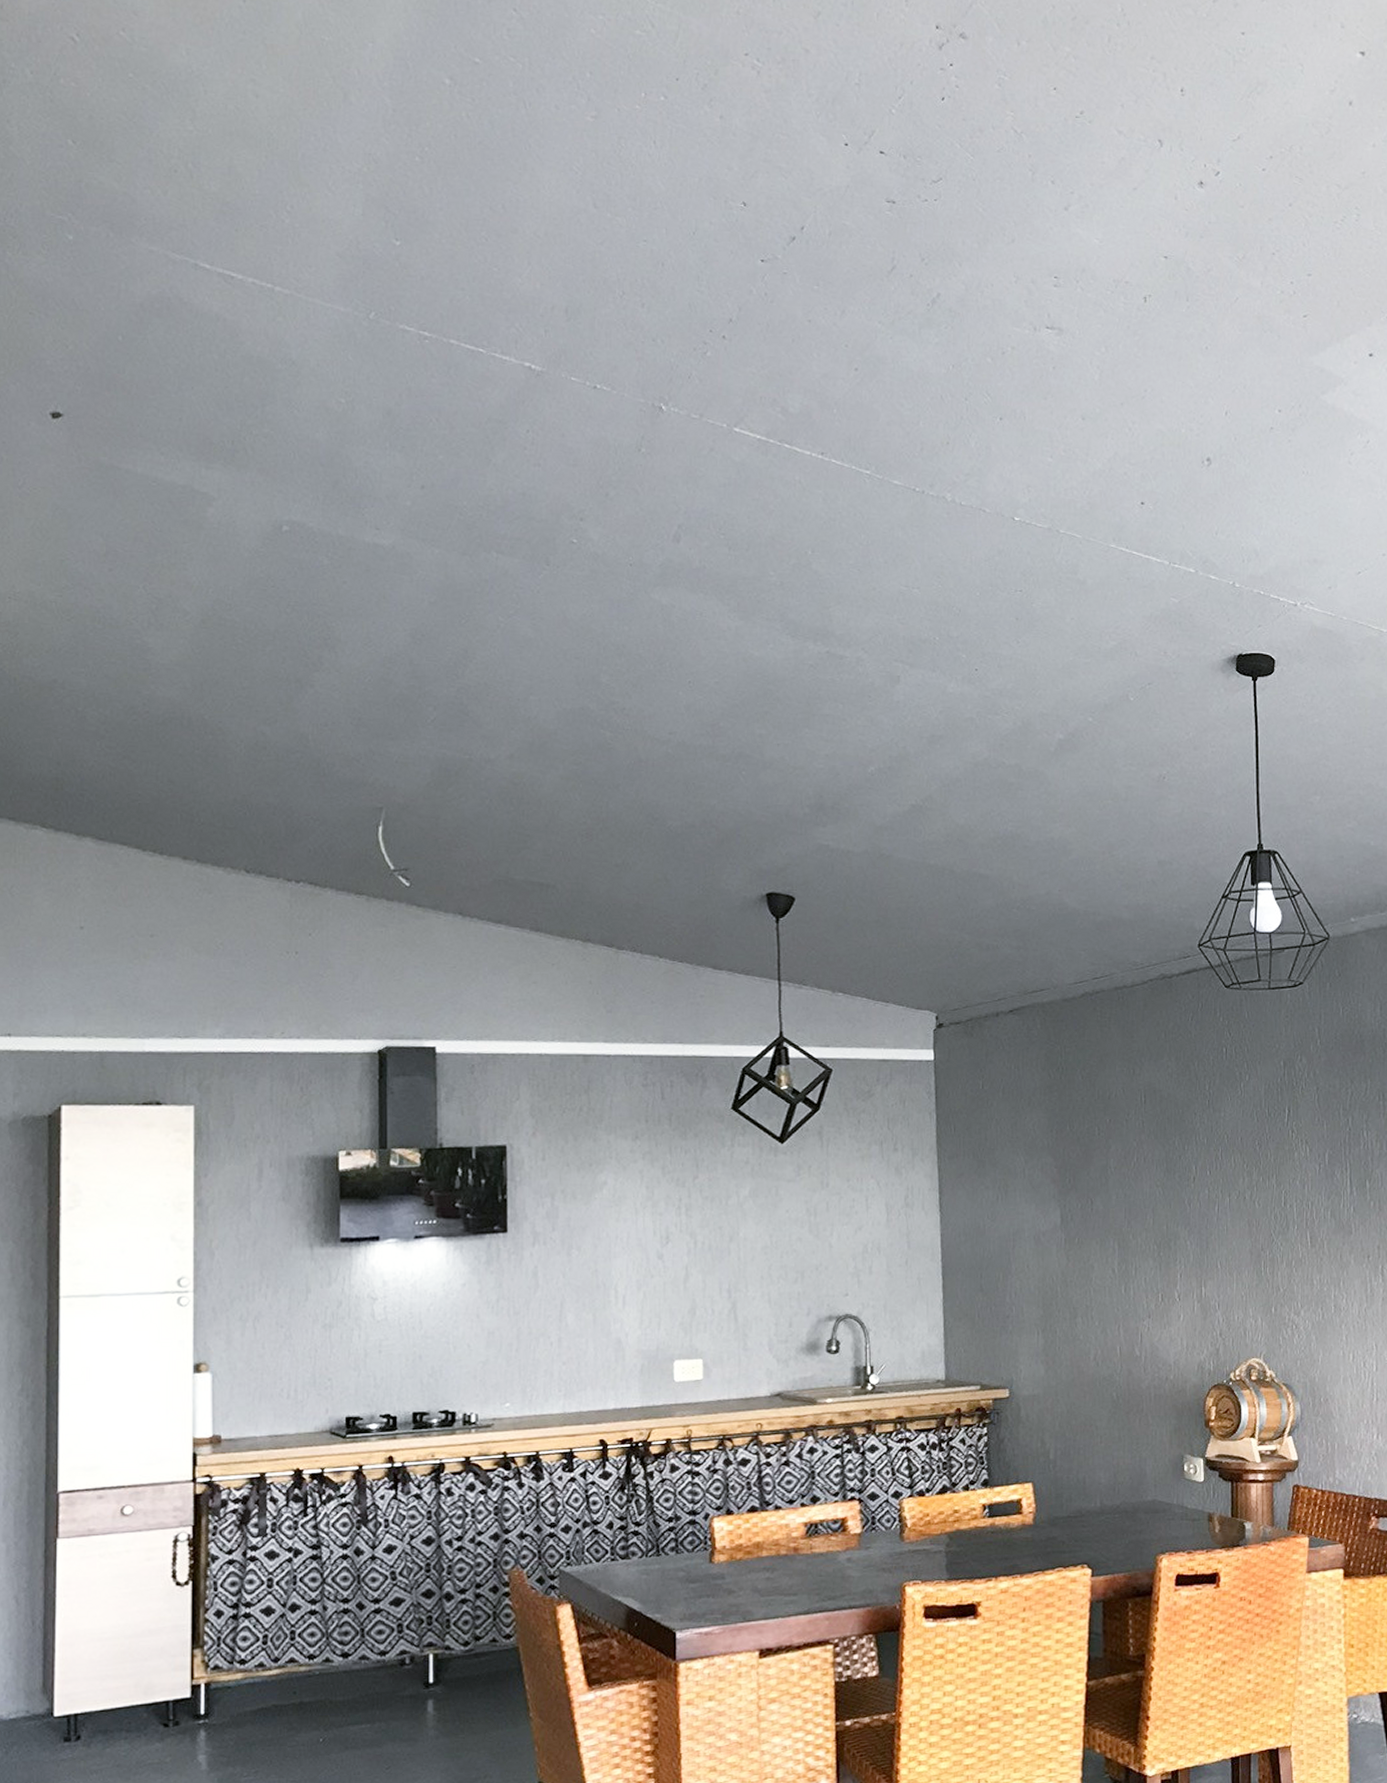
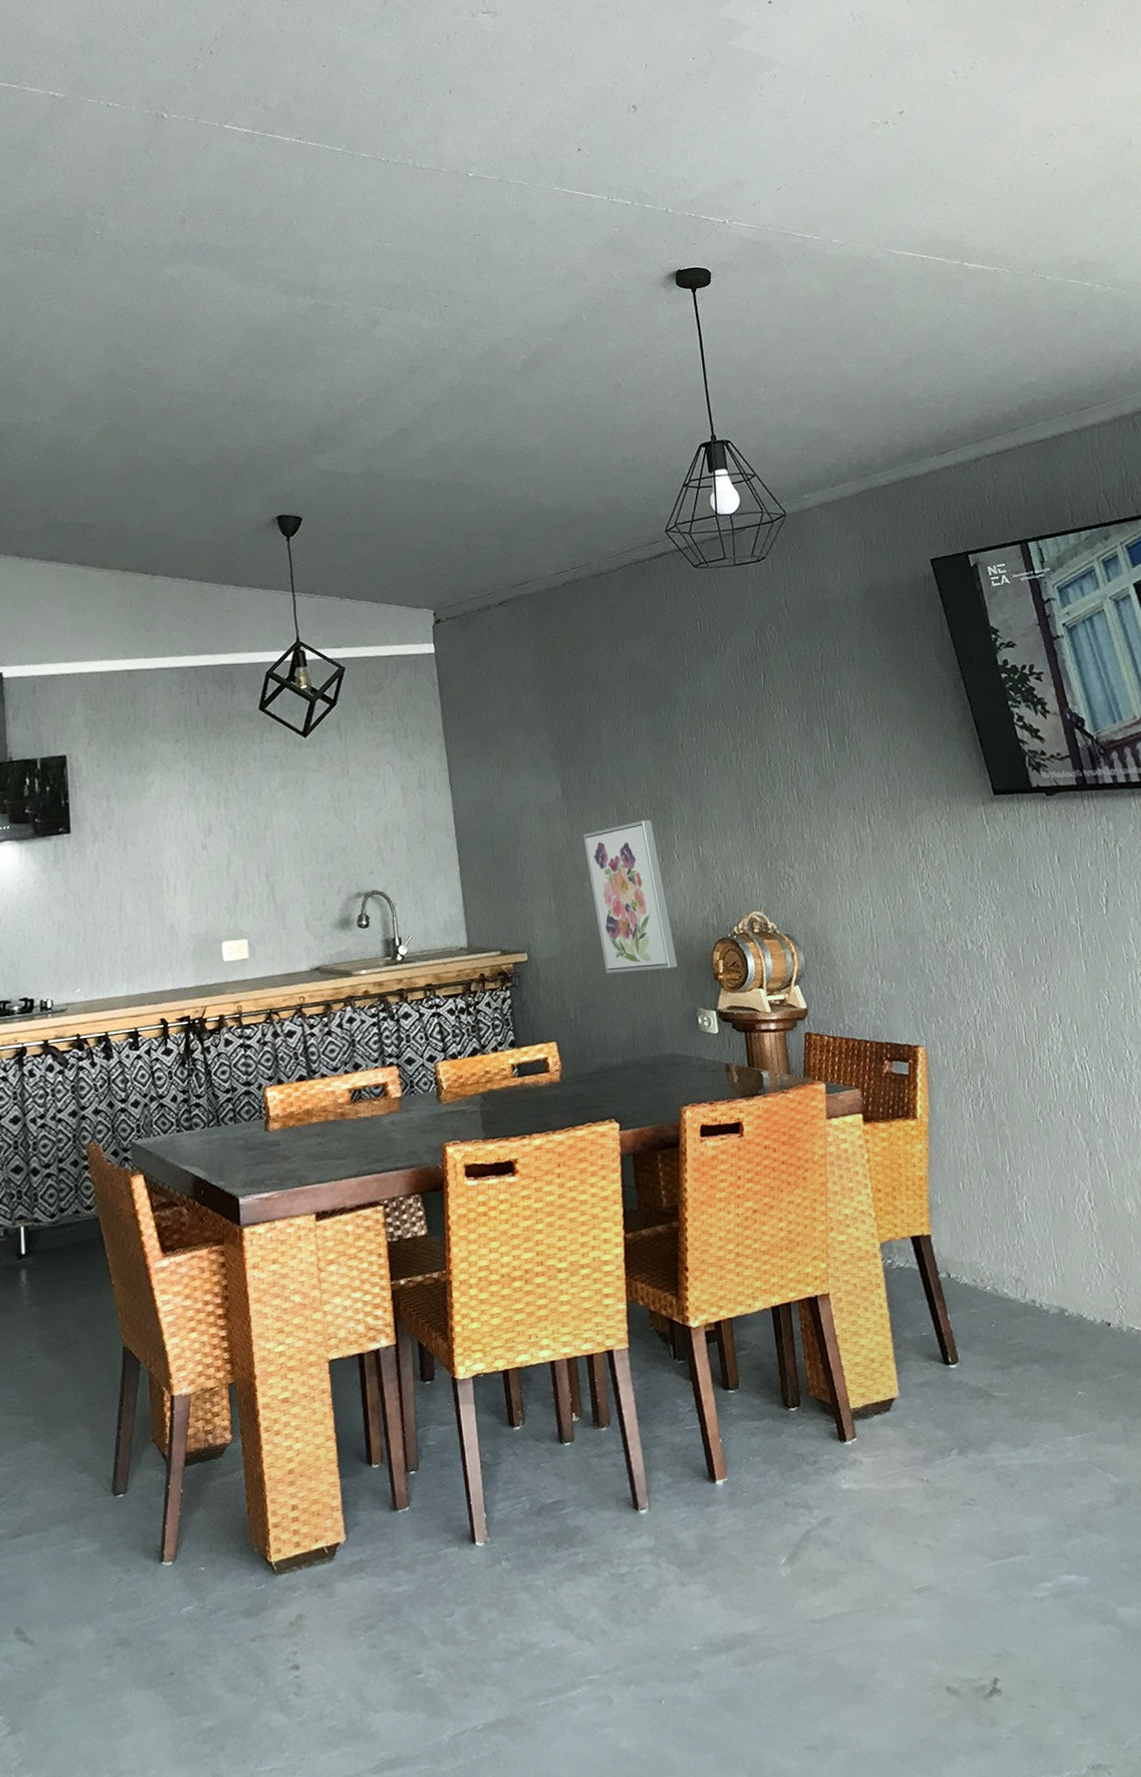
wall art: none [1080,1255,1168,1415] -> present [583,819,678,973]

